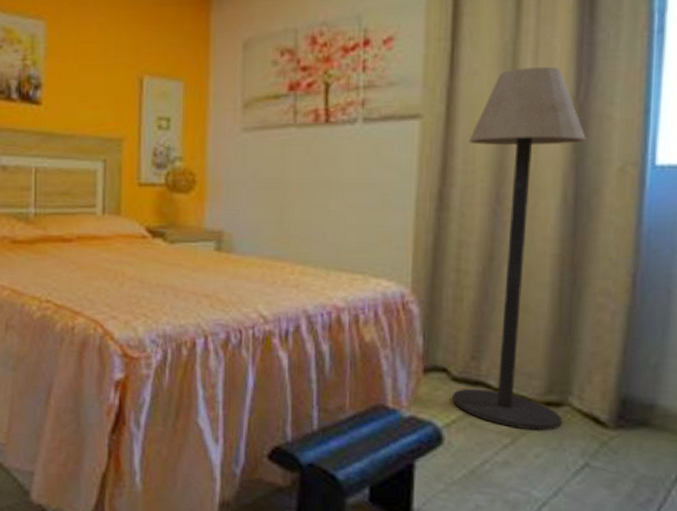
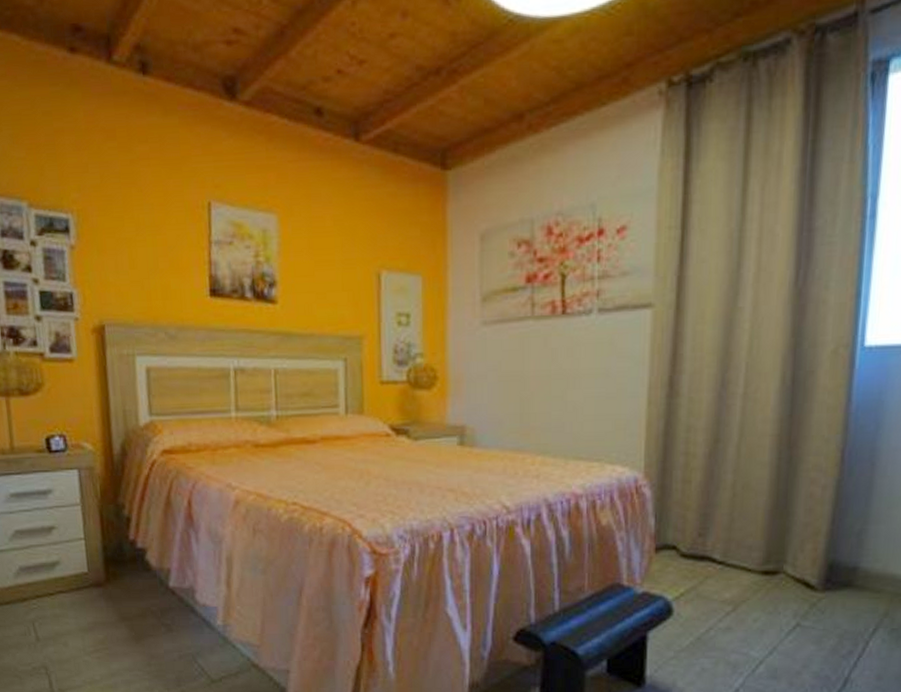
floor lamp: present [452,66,586,431] -> none [681,253,804,598]

